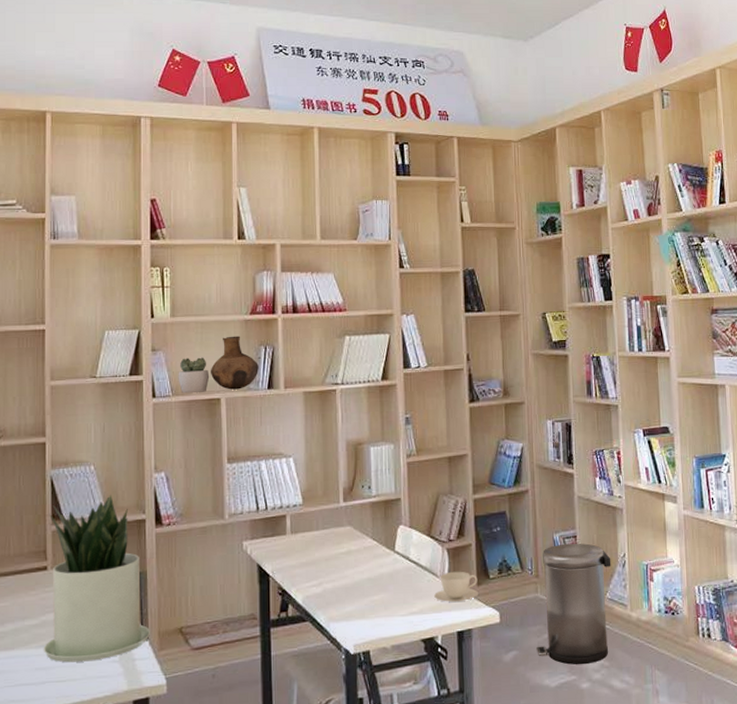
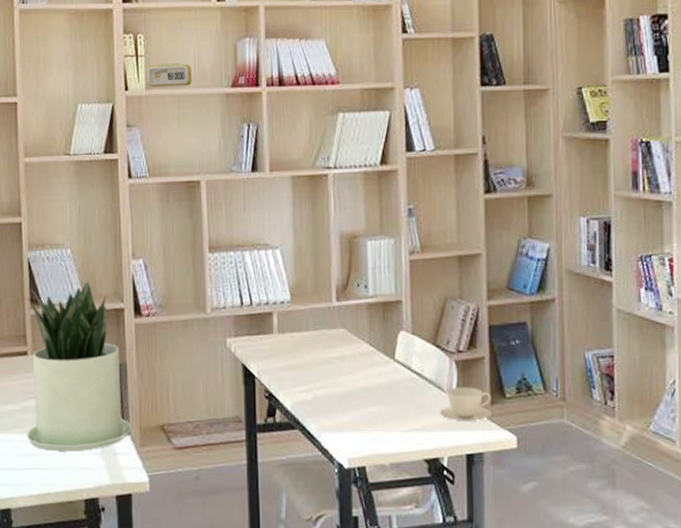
clock: none [171,293,214,315] -> present [146,62,192,87]
succulent plant: present [178,357,210,394] -> none [154,135,189,175]
vase: present [210,336,259,390] -> none [188,111,241,172]
pedal bin: present [536,543,611,665] -> none [561,363,657,504]

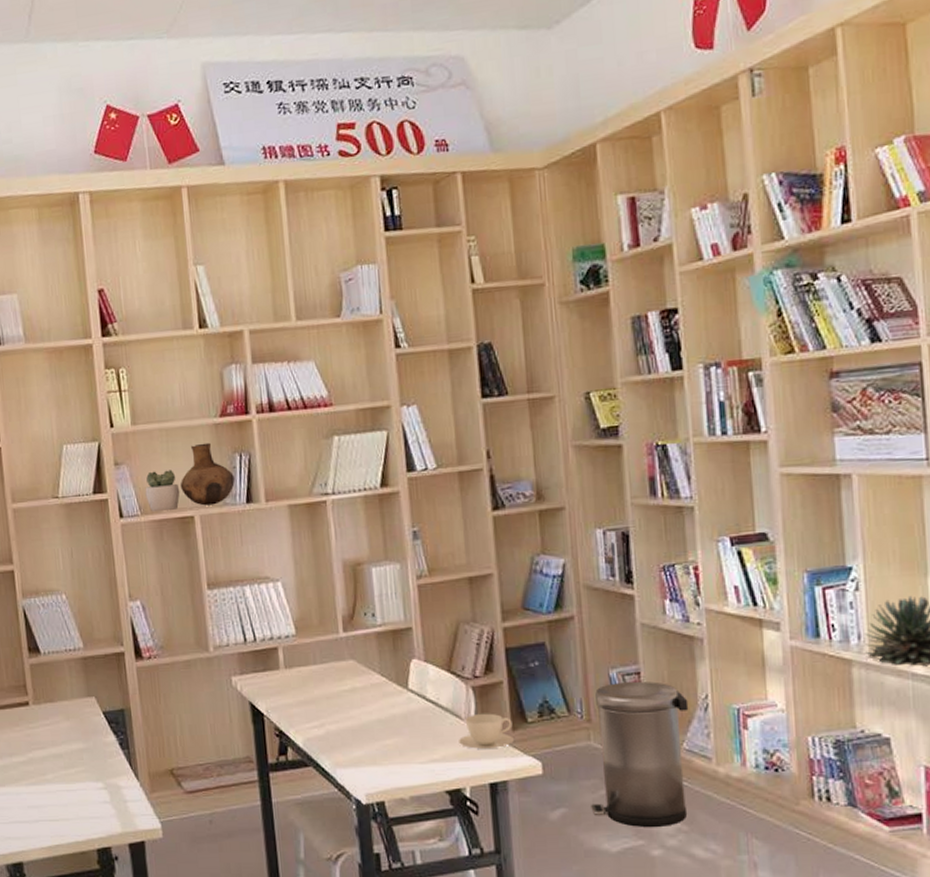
planter: present [26,281,133,452] -> none [25,626,141,802]
clock: present [146,62,192,87] -> none [130,395,179,423]
succulent plant: none [154,135,189,175] -> present [145,469,180,513]
vase: none [188,111,241,172] -> present [180,442,235,506]
pedal bin: none [561,363,657,504] -> present [591,681,689,827]

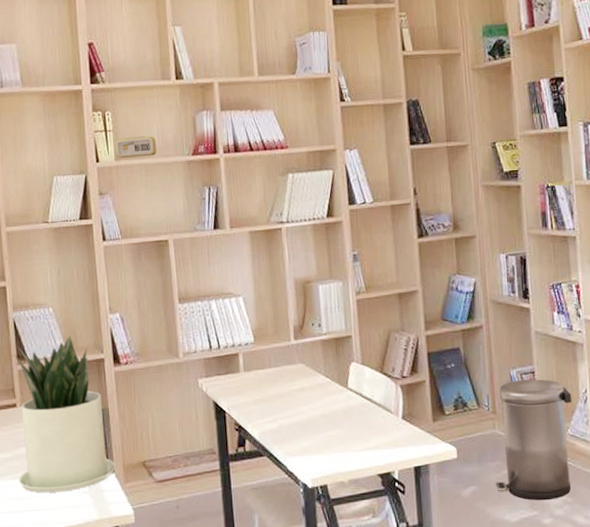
planter: none [25,626,141,802] -> present [14,336,117,493]
clock: none [130,395,179,423] -> present [114,135,157,158]
succulent plant: present [145,469,180,513] -> none [125,199,157,237]
vase: present [180,442,235,506] -> none [156,177,204,231]
teacup: present [459,713,514,749] -> none [389,407,434,438]

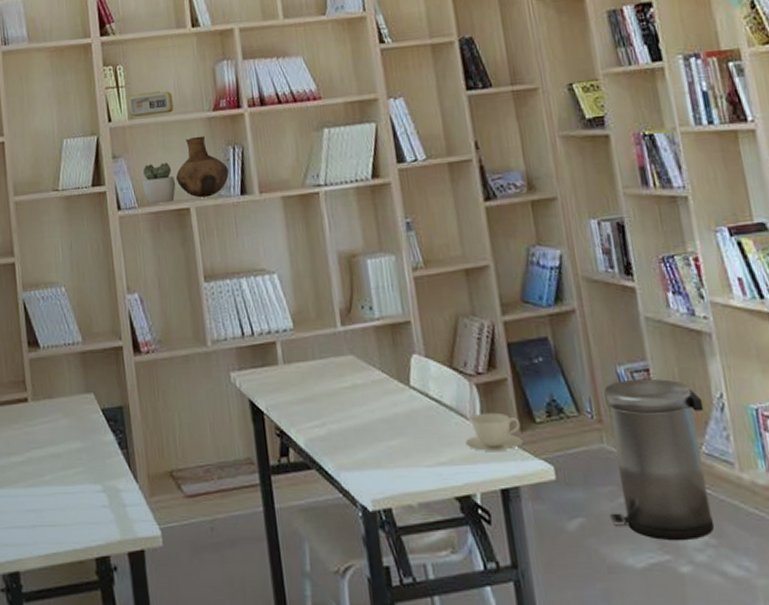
planter: present [14,336,117,493] -> none [25,319,140,505]
succulent plant: none [125,199,157,237] -> present [142,162,176,205]
vase: none [156,177,204,231] -> present [175,135,229,198]
teacup: none [389,407,434,438] -> present [465,412,523,451]

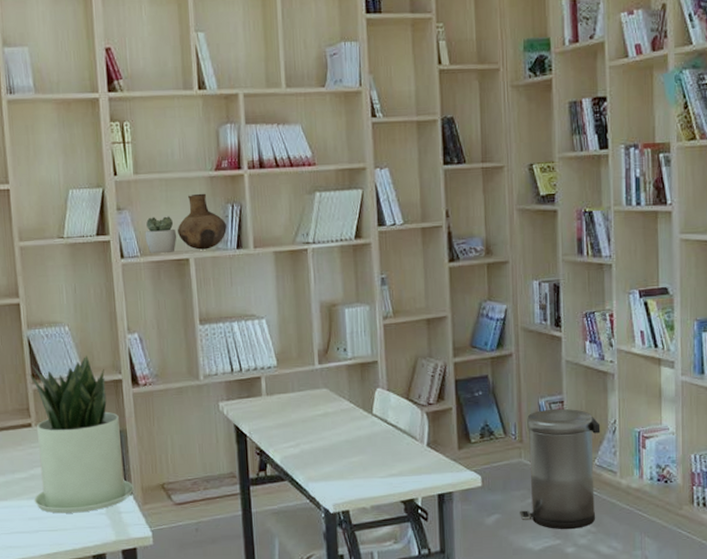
planter: none [25,319,140,505] -> present [29,355,135,514]
clock: present [127,90,174,117] -> none [133,148,178,172]
teacup: present [465,412,523,451] -> none [414,435,459,465]

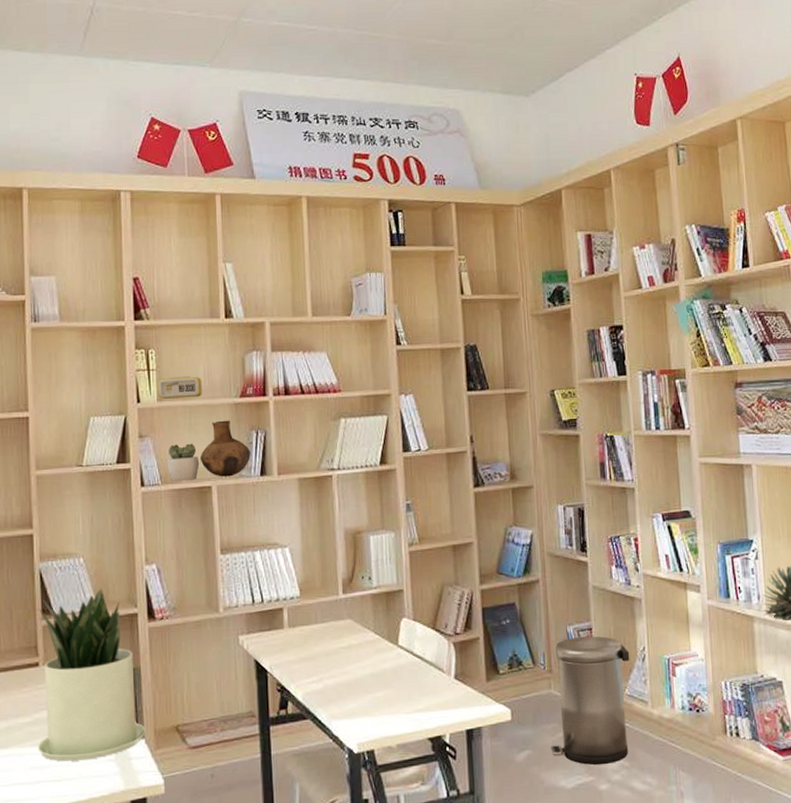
clock: none [133,148,178,172] -> present [157,375,202,399]

